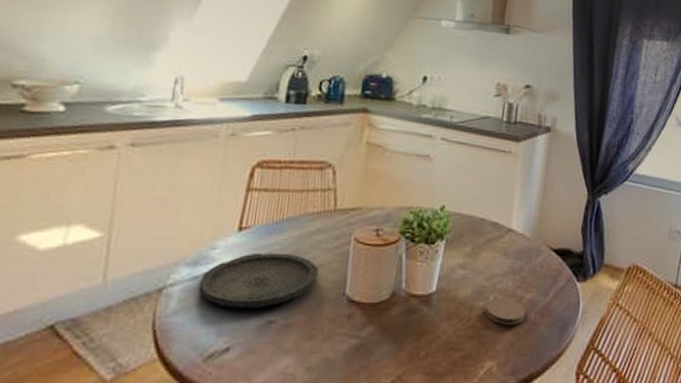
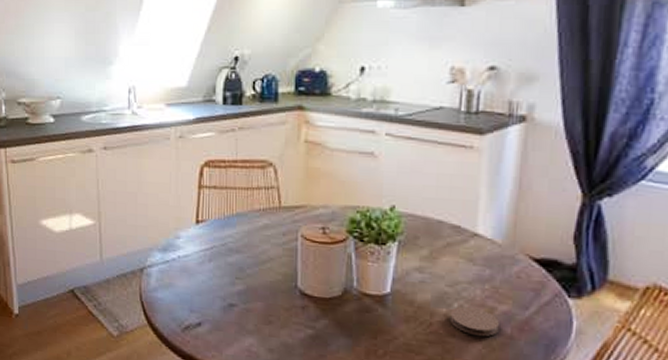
plate: present [198,252,319,309] -> none [170,243,270,292]

